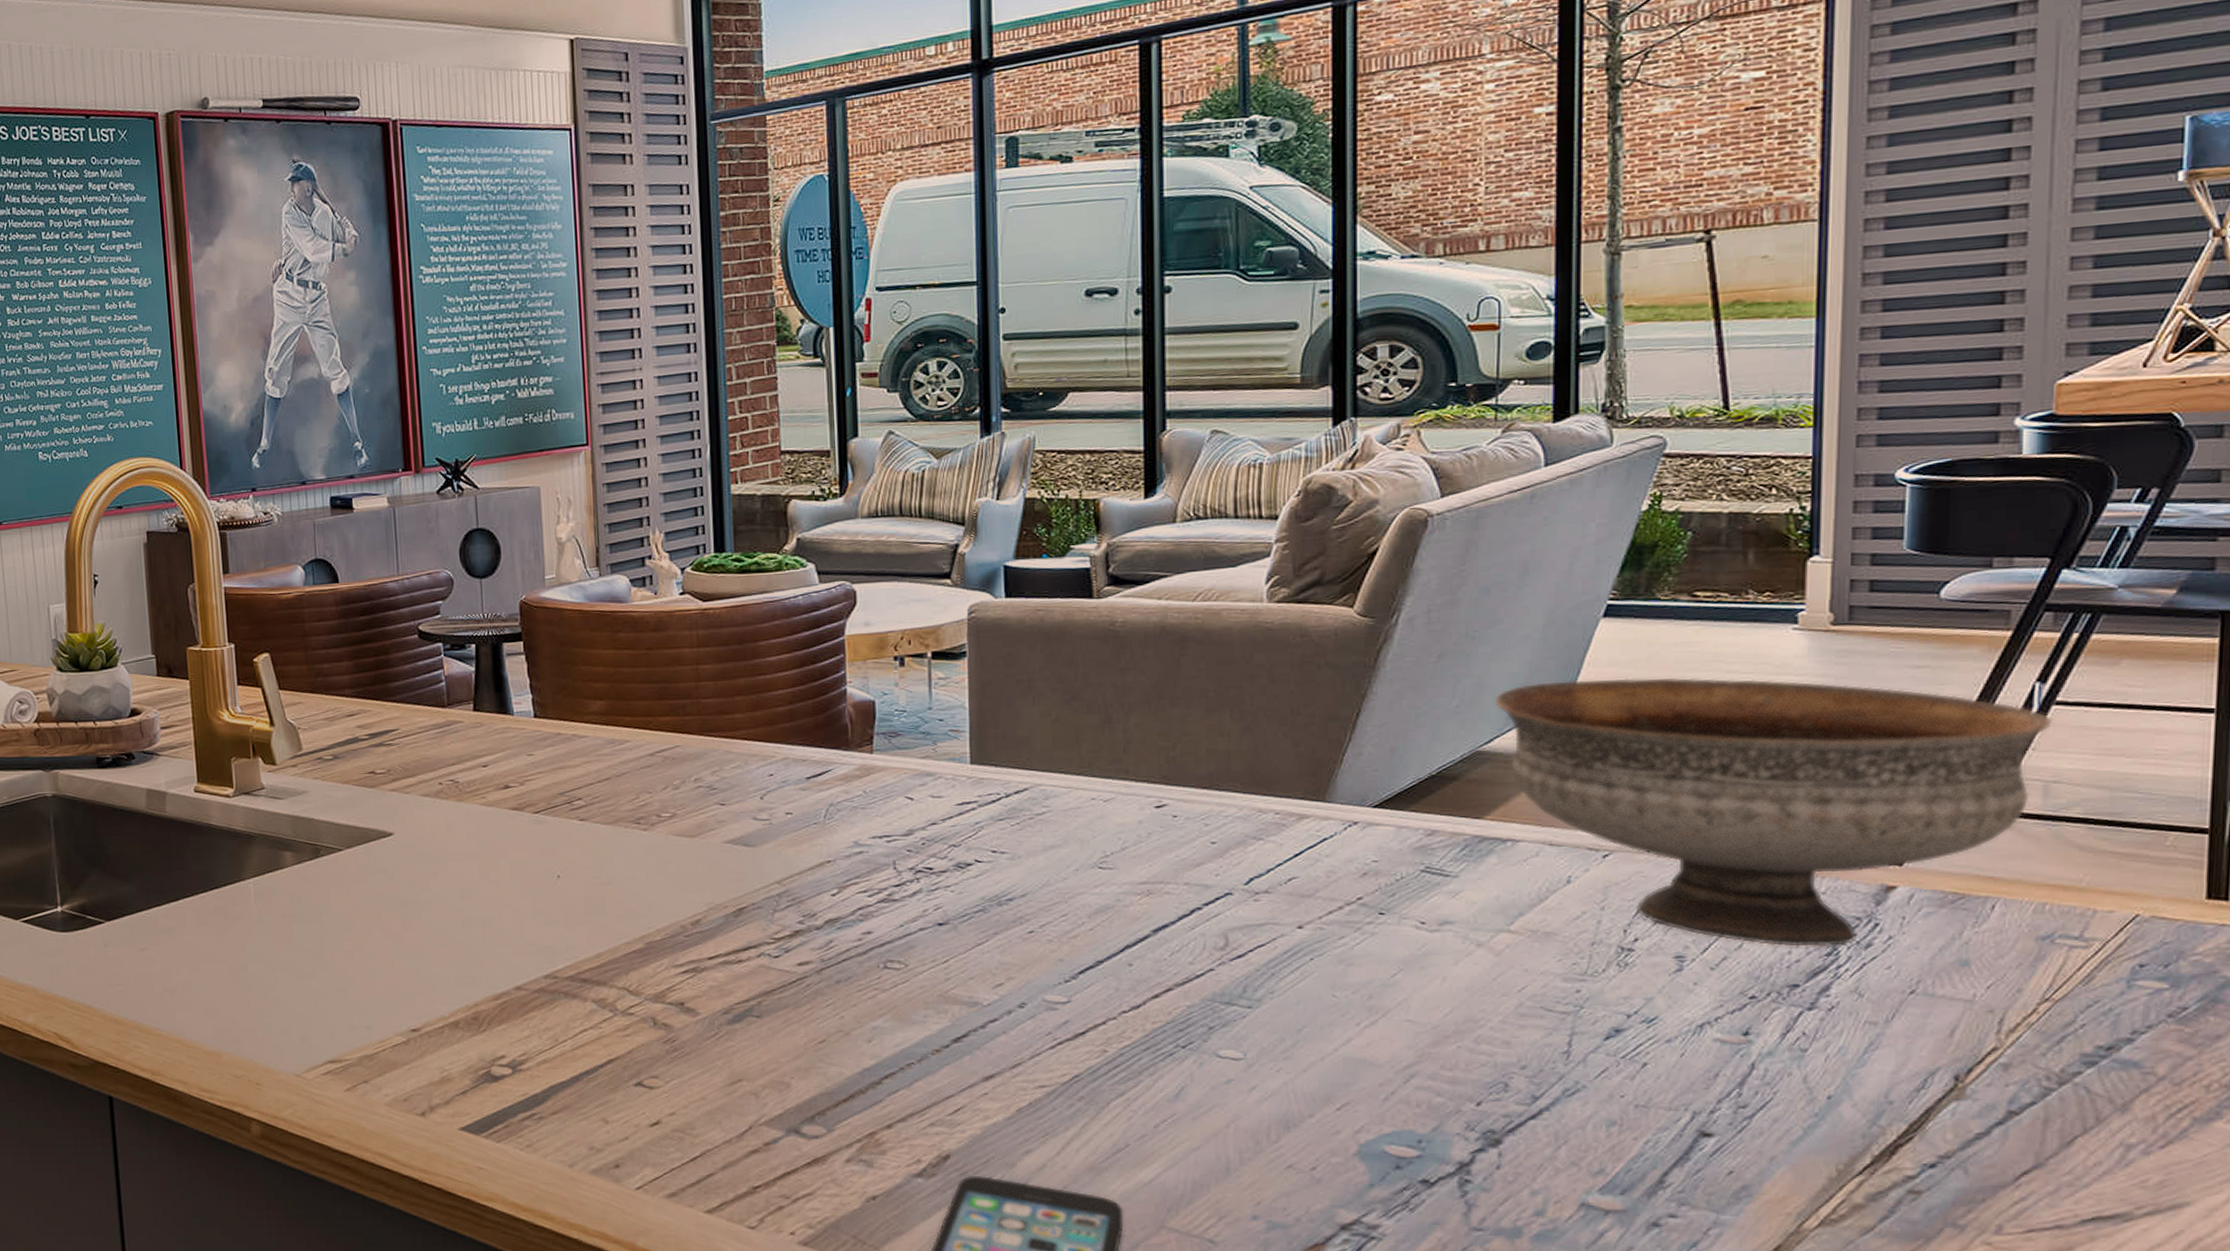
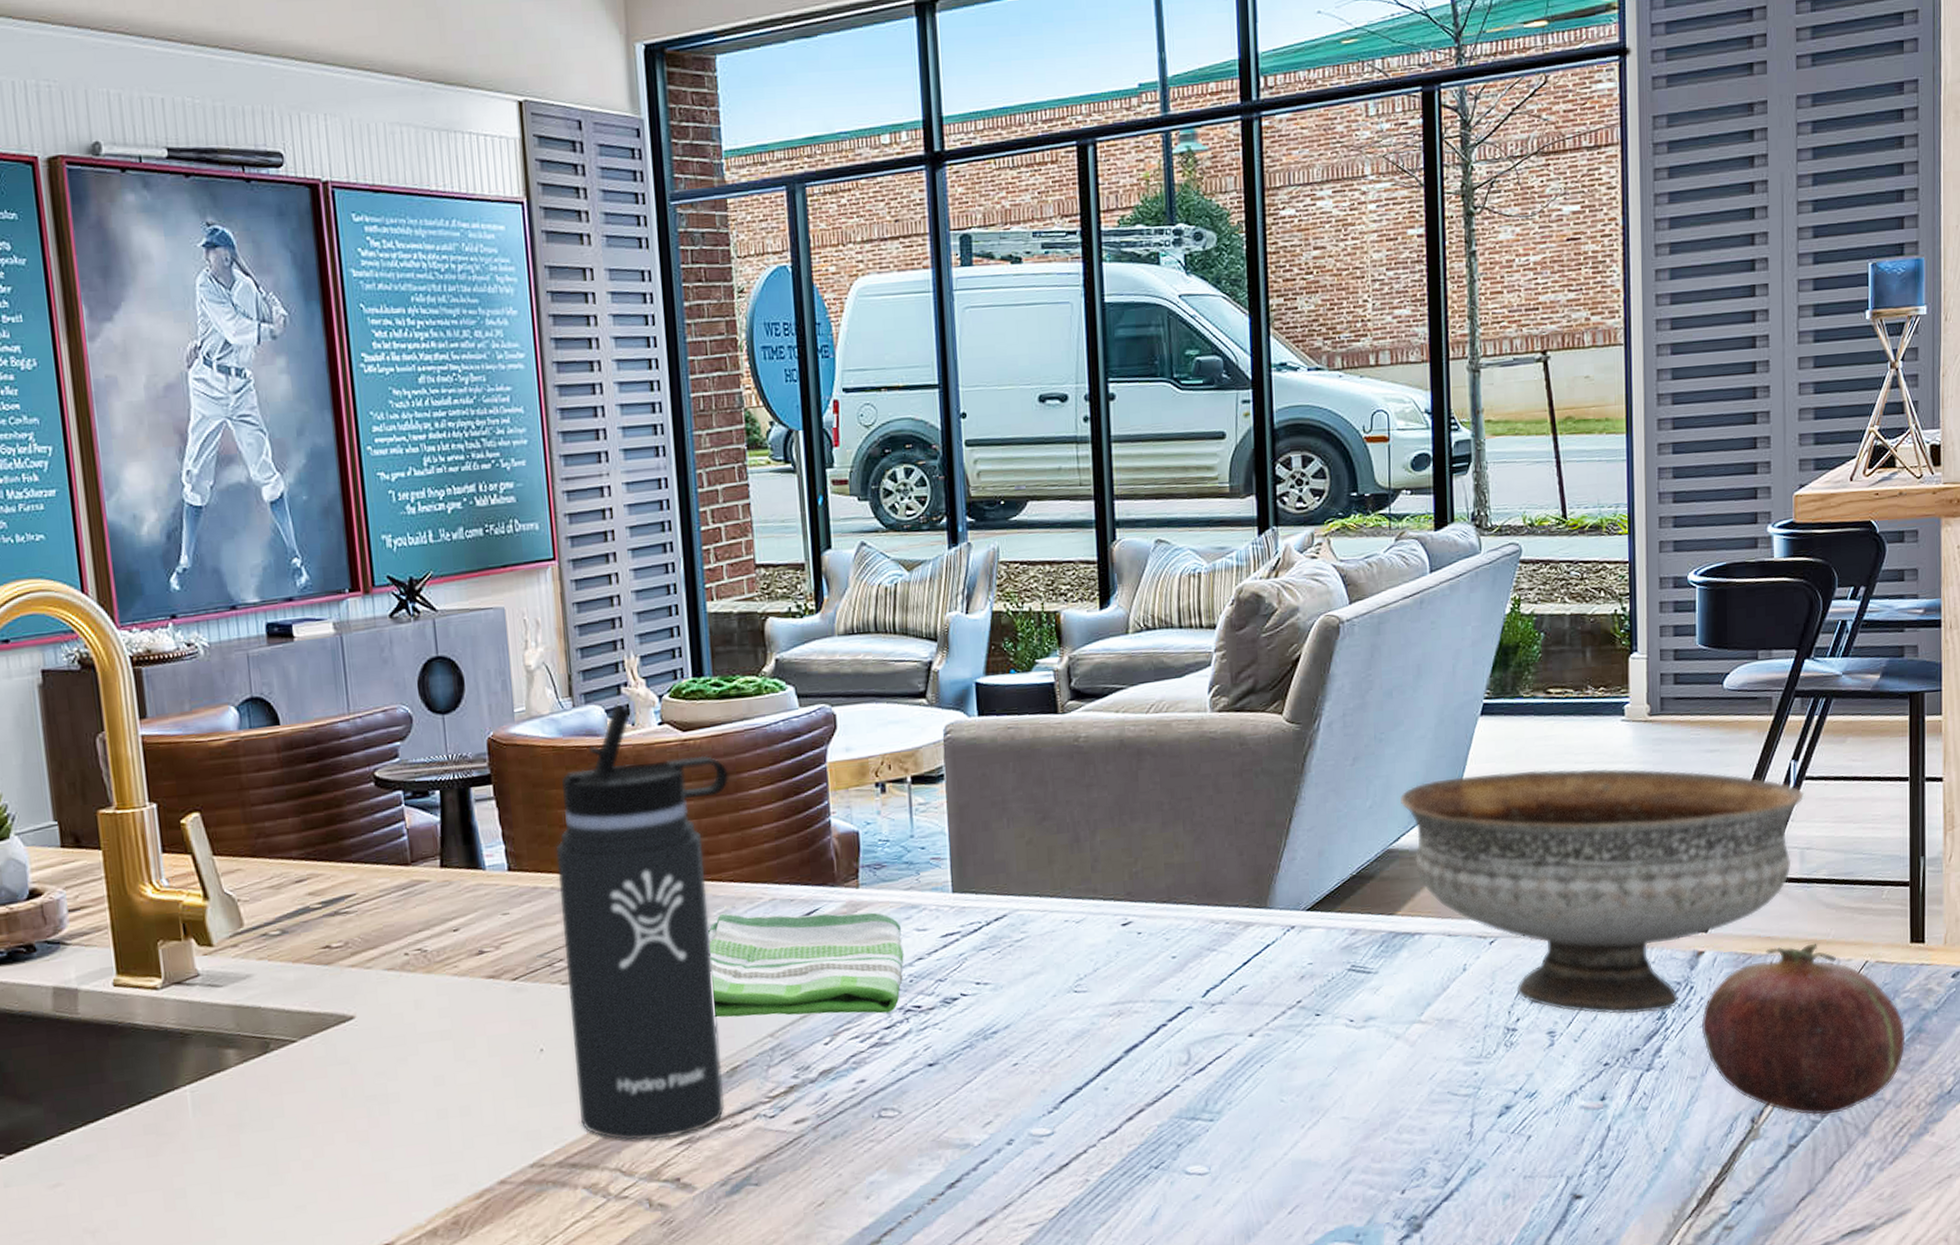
thermos bottle: none [578,573,747,966] -> present [555,703,730,1141]
dish towel: none [720,768,917,872] -> present [708,912,904,1018]
fruit: none [1887,889,2193,1083] -> present [1701,943,1906,1116]

